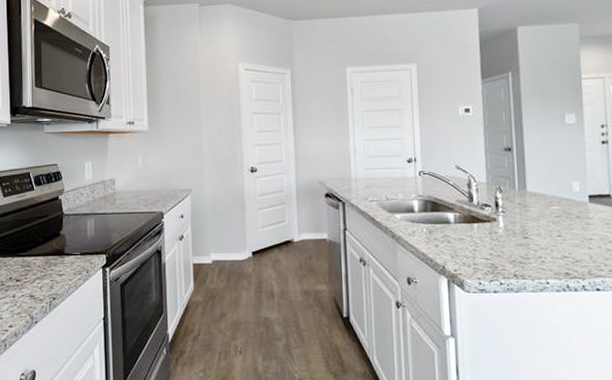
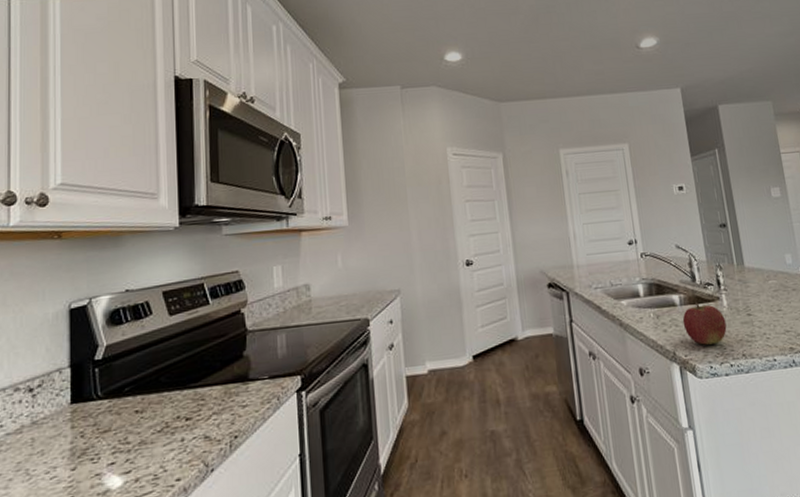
apple: none [455,221,500,262] -> present [682,301,727,345]

